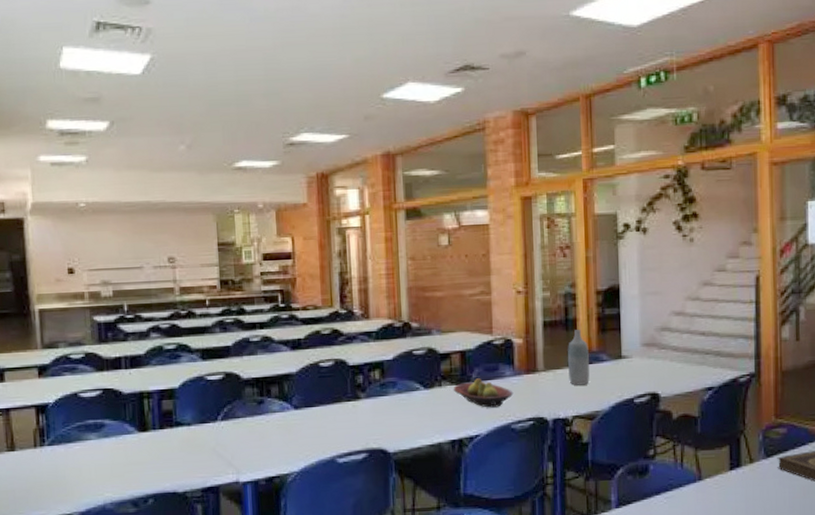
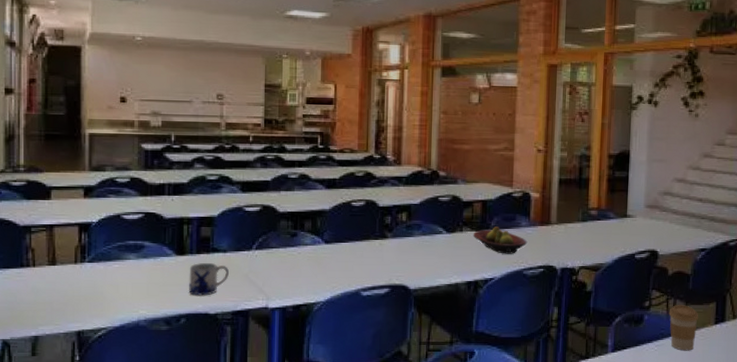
mug: none [153,437,195,474] -> present [189,262,229,296]
bottle: present [568,330,590,386] -> none [578,189,598,239]
coffee cup: none [676,451,711,502] -> present [668,305,699,351]

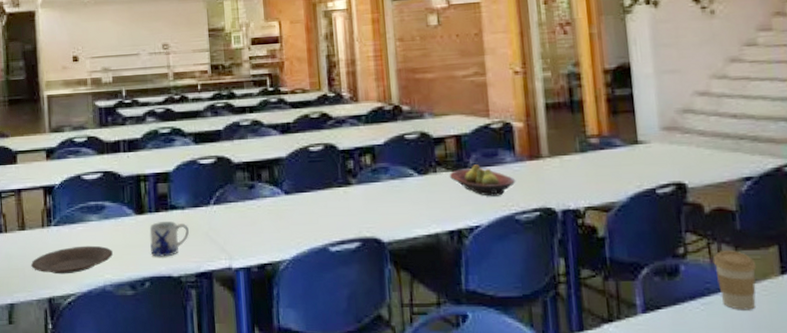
plate: none [59,282,149,309] -> present [30,245,113,275]

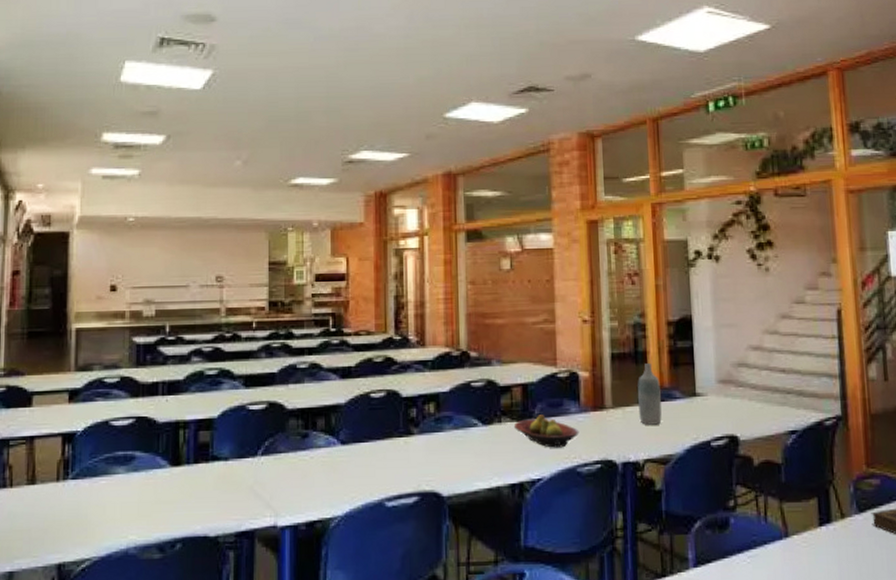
plate: present [30,245,113,275] -> none [38,502,140,536]
mug: present [149,220,189,257] -> none [185,473,231,515]
bottle: none [574,112,602,173] -> present [638,363,662,425]
coffee cup: present [712,251,757,310] -> none [759,503,798,562]

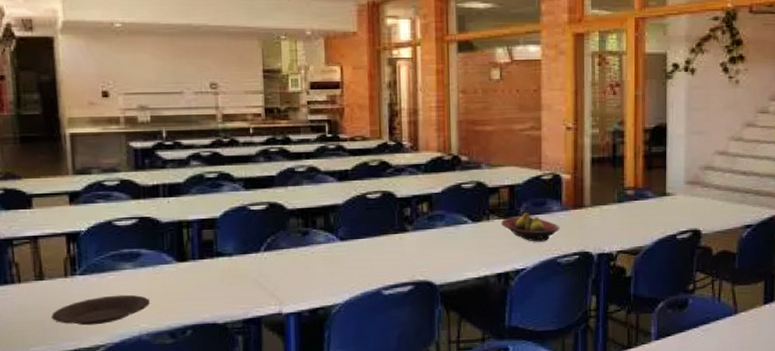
plate: none [38,502,140,536] -> present [50,294,150,326]
bottle: present [638,363,662,425] -> none [615,167,634,221]

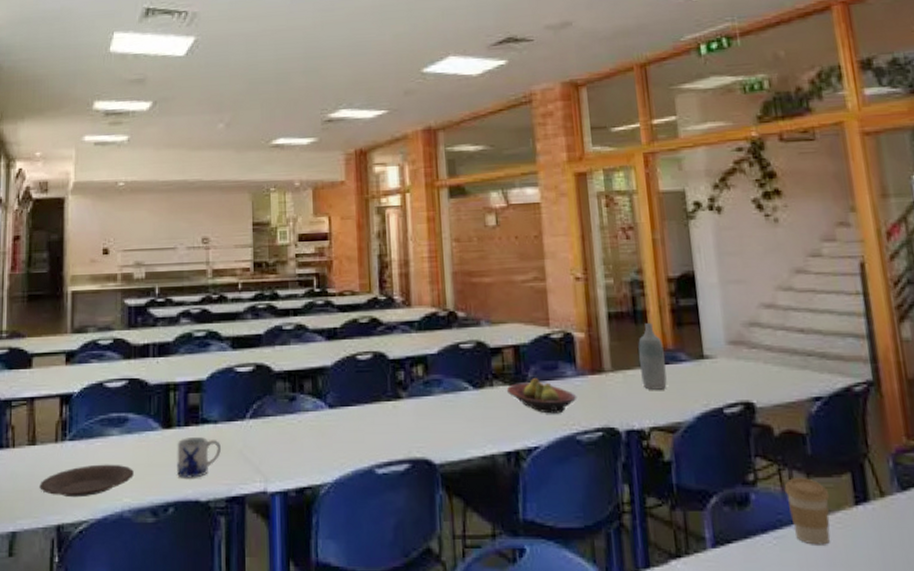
mug: none [192,268,236,305] -> present [177,436,221,478]
bottle: none [615,167,634,221] -> present [638,323,667,390]
coffee cup: none [714,286,747,334] -> present [784,478,831,545]

